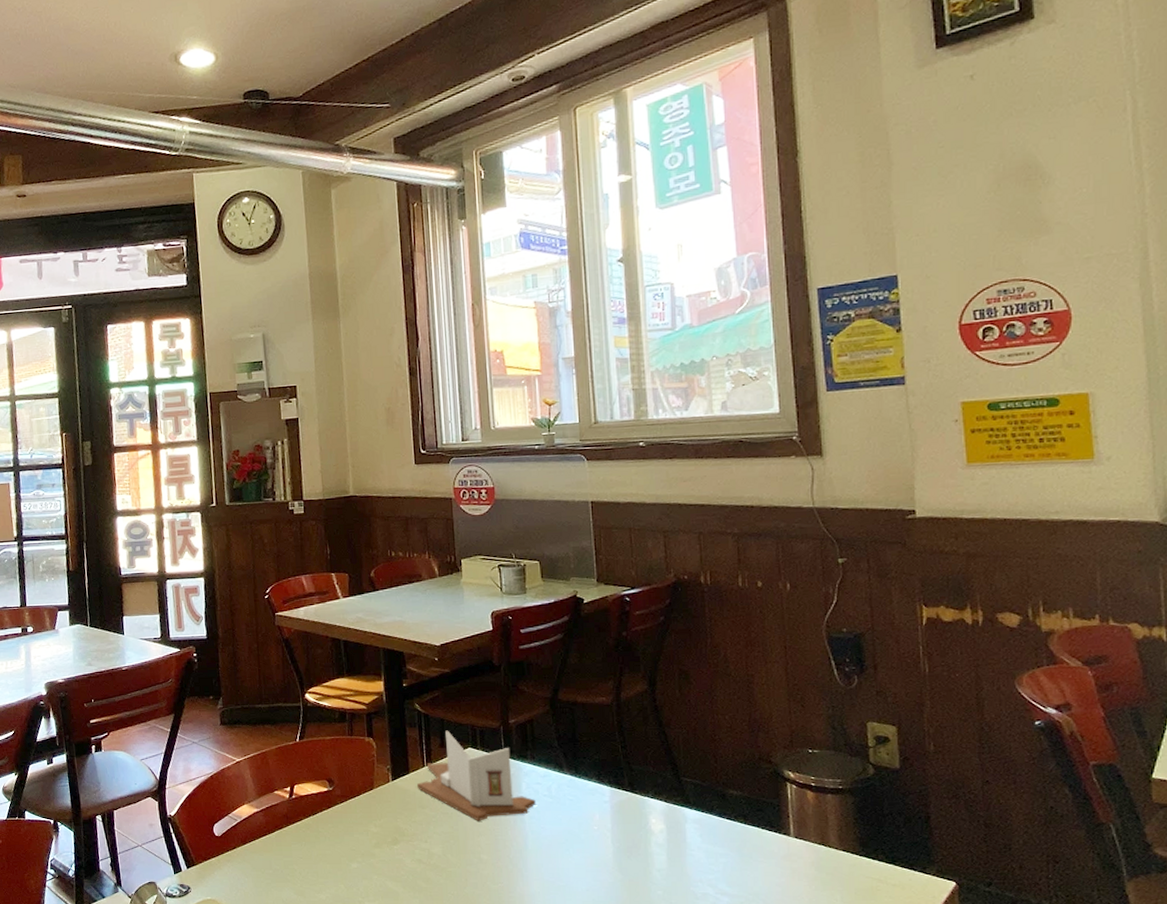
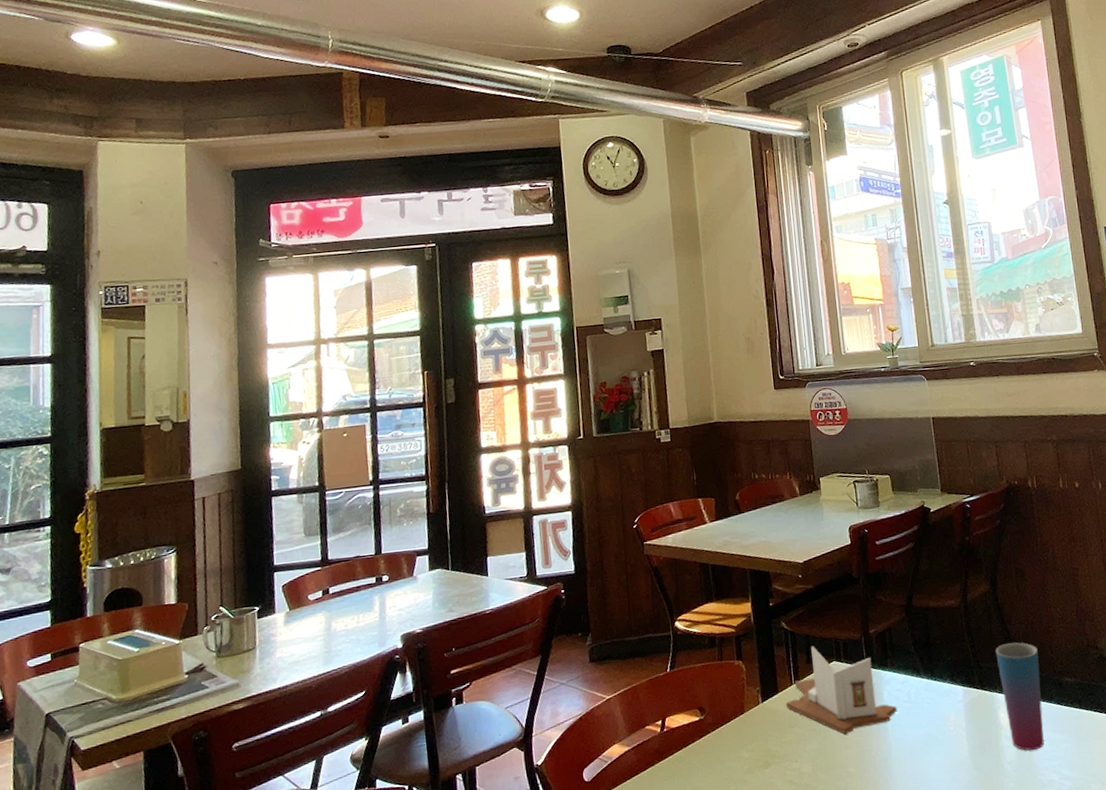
cup: none [650,748,701,861] -> present [995,642,1044,751]

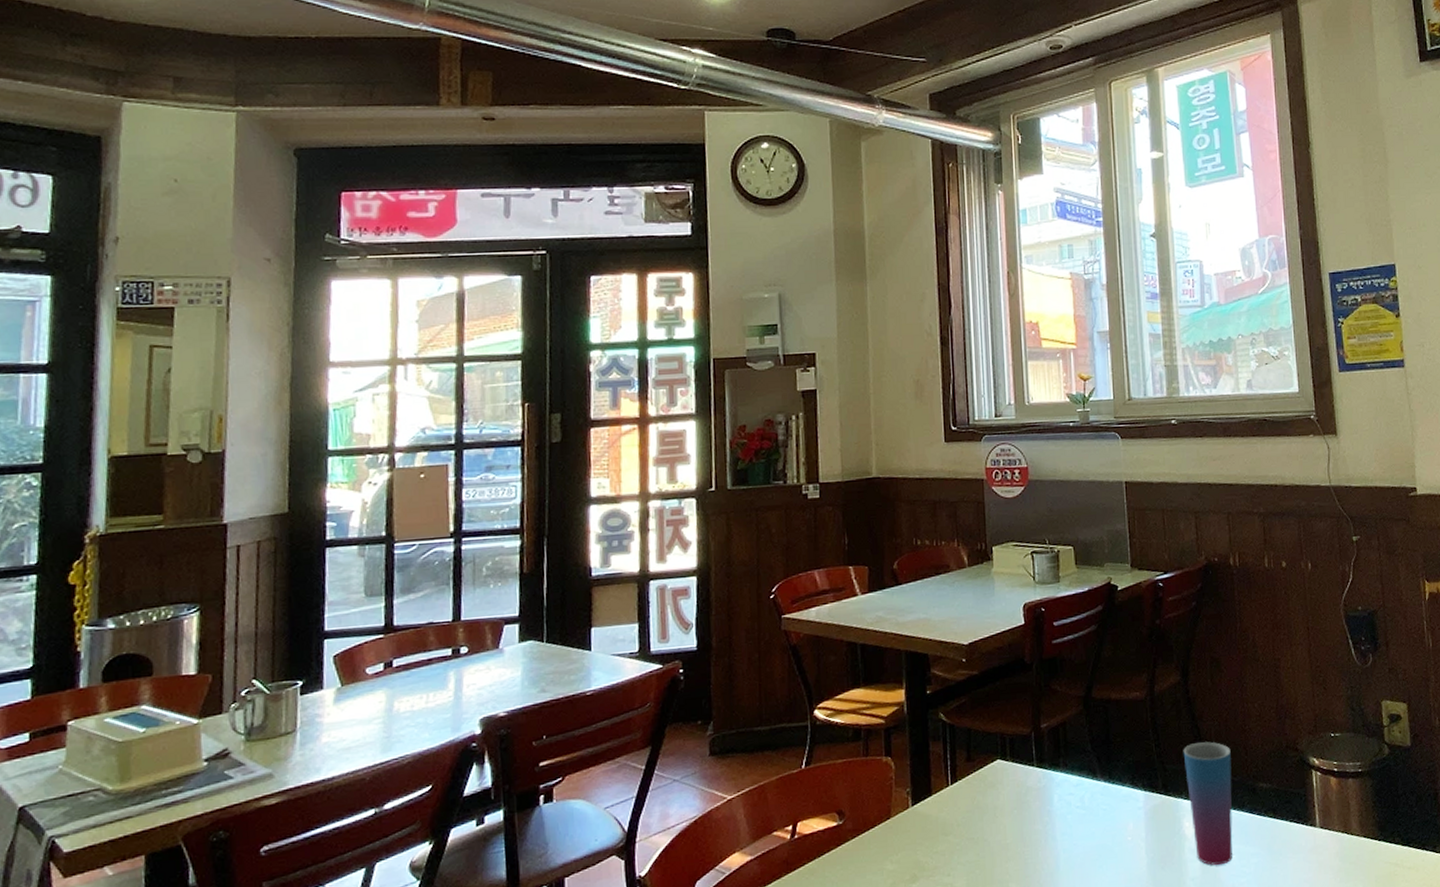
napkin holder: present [785,646,897,735] -> none [939,741,1068,845]

